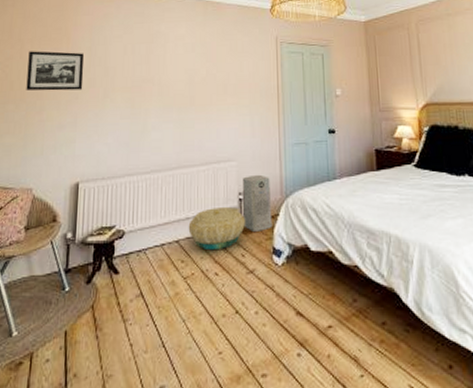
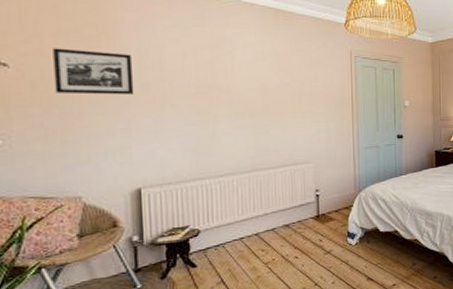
basket: present [188,206,245,251] -> none [267,202,322,239]
air purifier: present [242,174,272,233] -> none [319,173,347,222]

